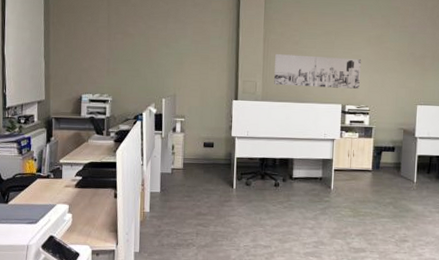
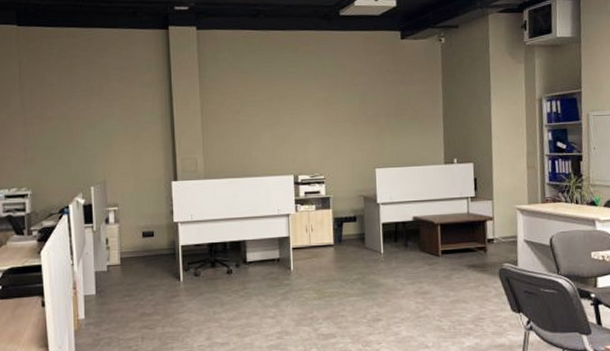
wall art: present [274,54,362,89] -> none [215,123,311,161]

